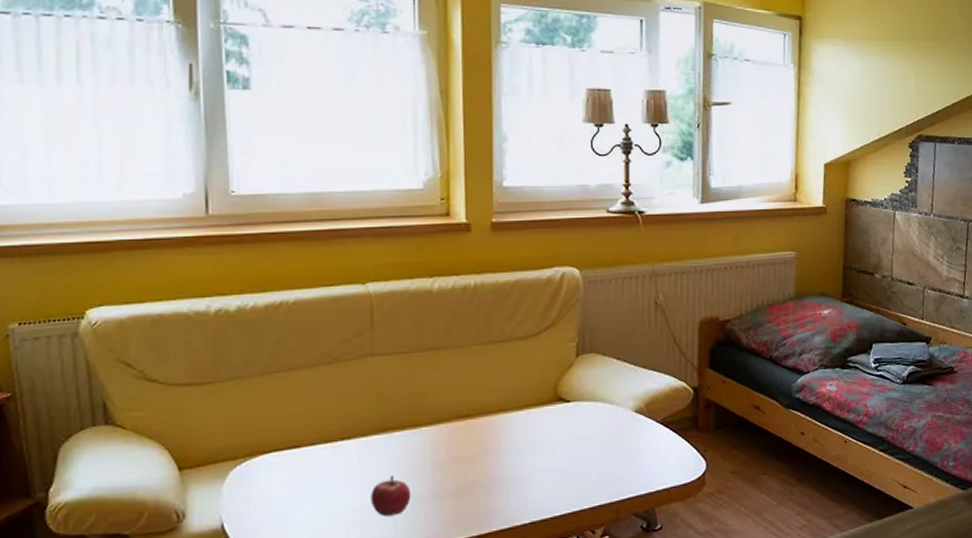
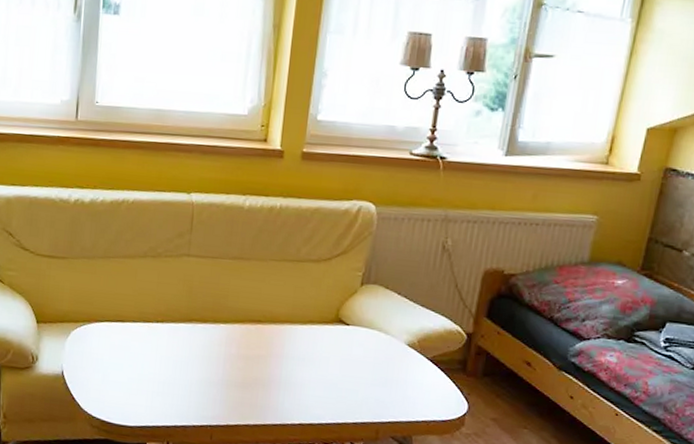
fruit: present [370,475,411,516] -> none [172,359,205,393]

